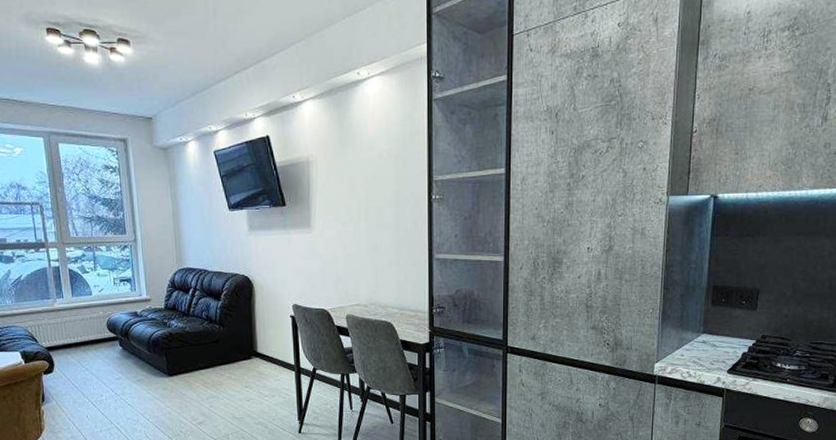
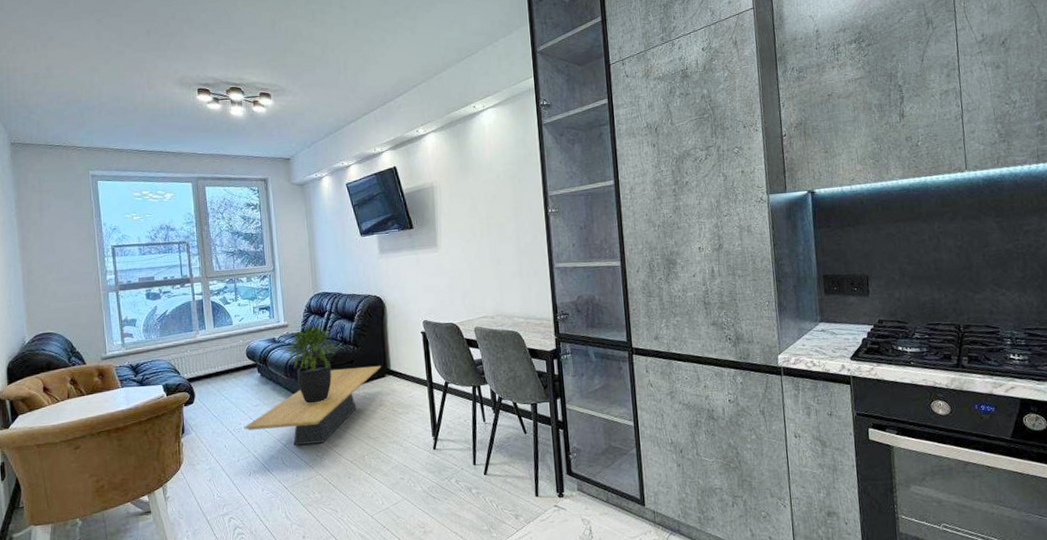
coffee table: none [105,347,248,420] -> present [244,366,381,445]
potted plant: none [148,301,205,381] -> present [285,325,340,404]

